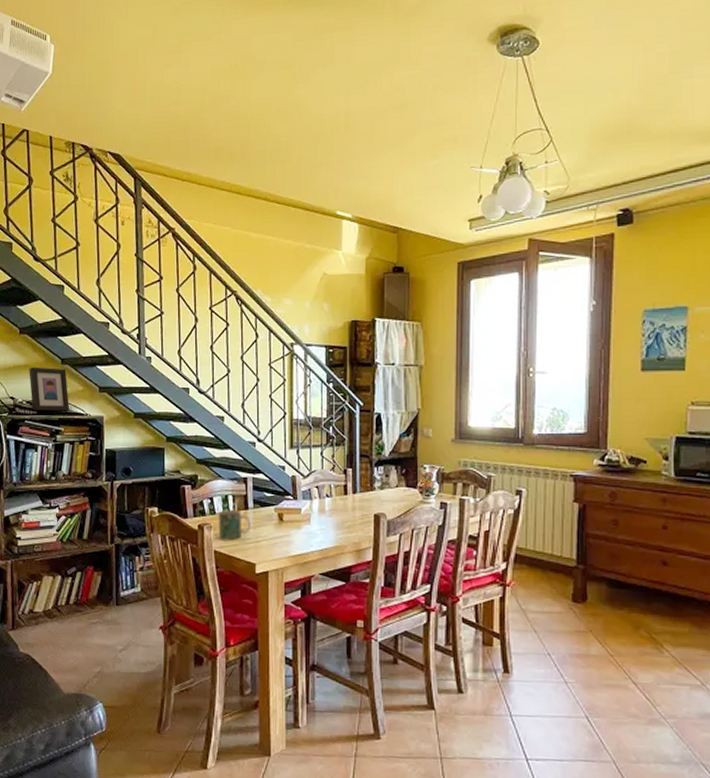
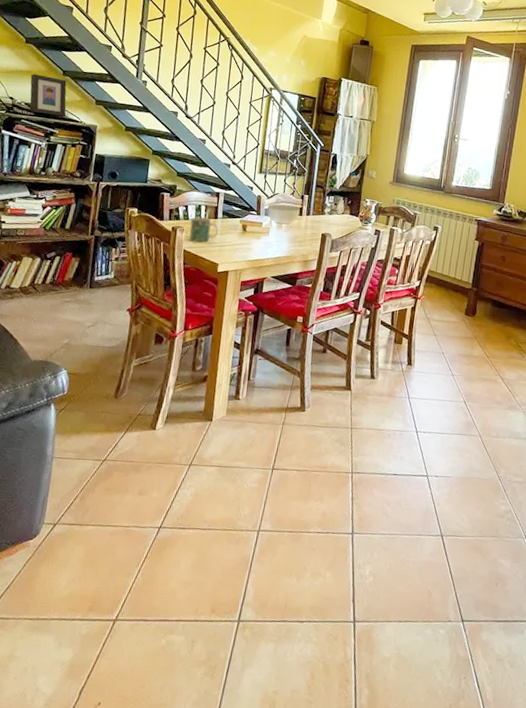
bowl: none [304,484,344,509] -> present [267,204,300,226]

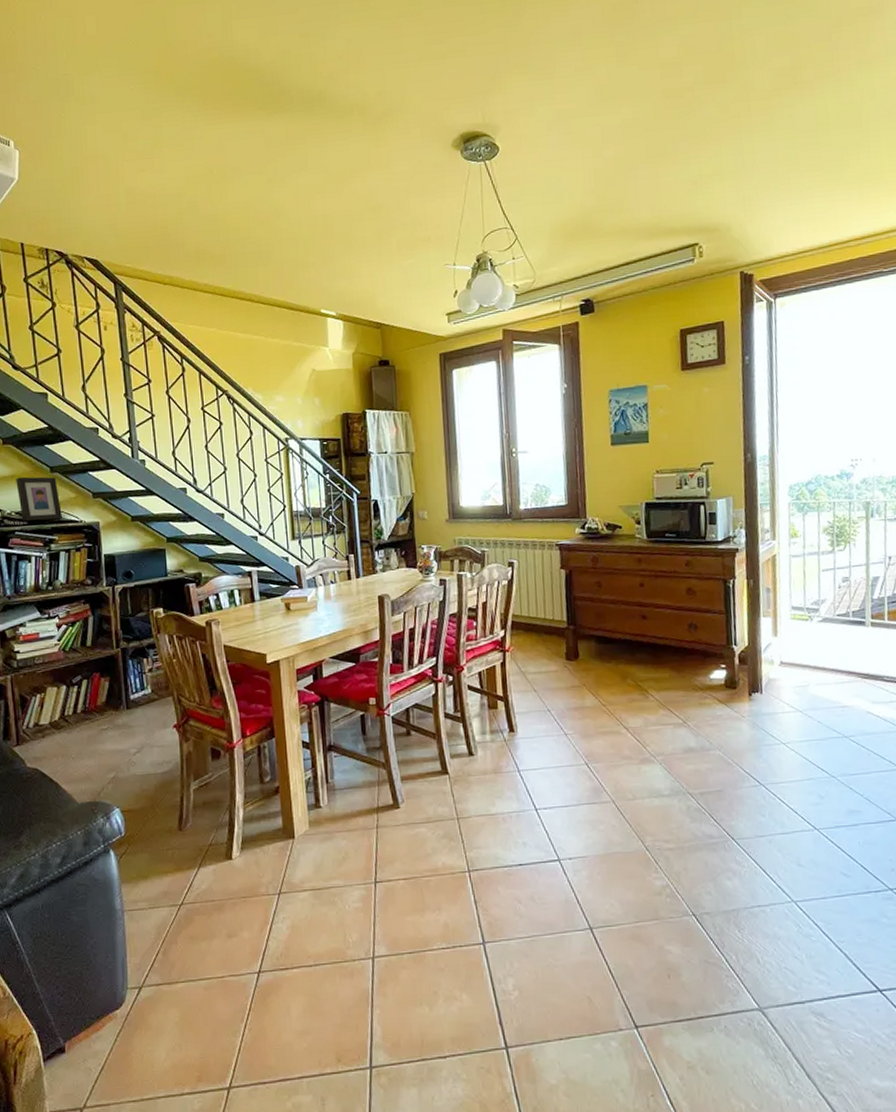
mug: present [189,217,219,244] -> none [224,604,259,635]
bowl: present [267,204,300,226] -> none [309,570,347,596]

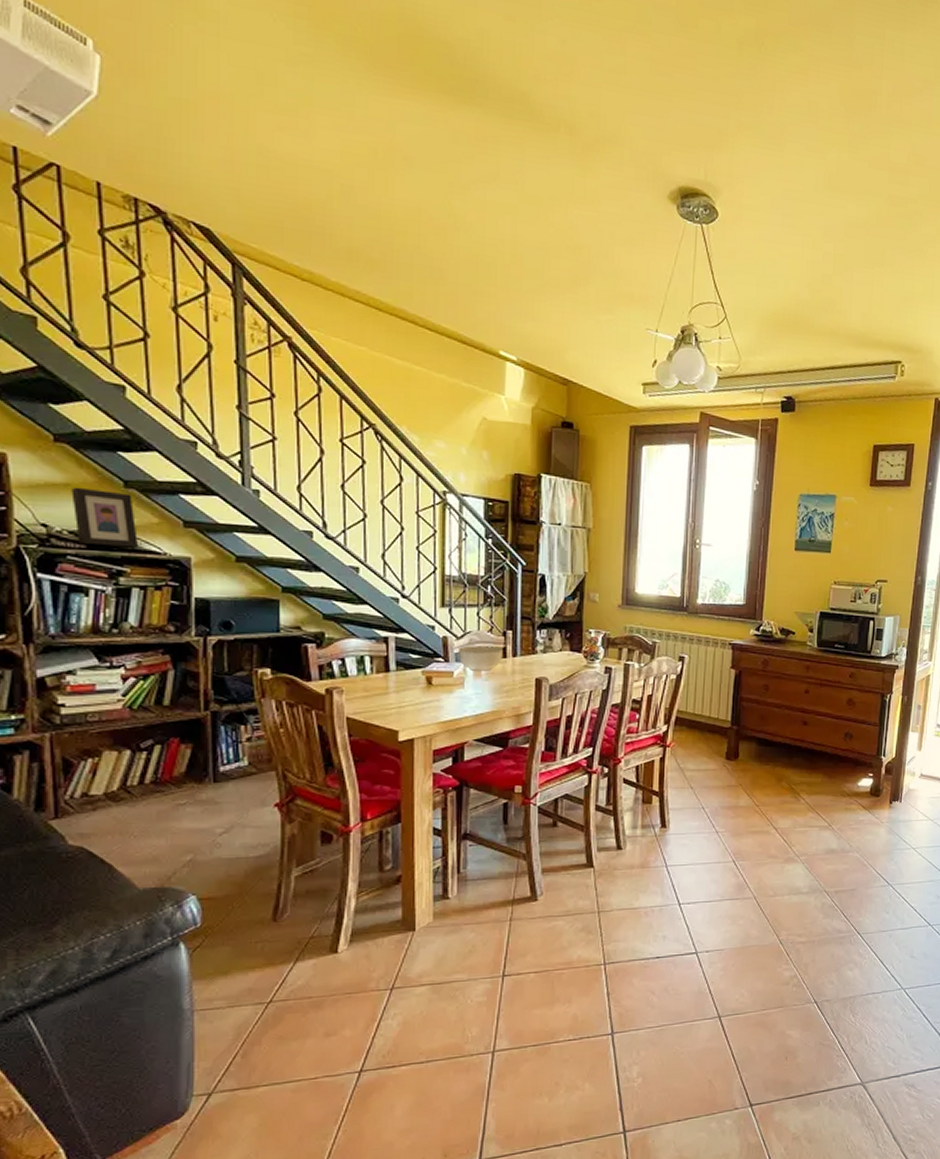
bowl: none [309,570,347,596] -> present [457,646,503,672]

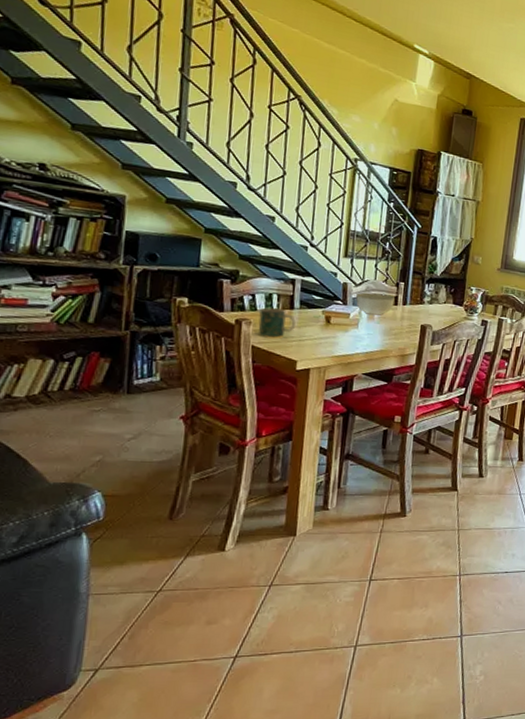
picture frame: present [71,487,138,549] -> none [22,125,80,184]
mug: none [350,672,393,707] -> present [258,307,296,339]

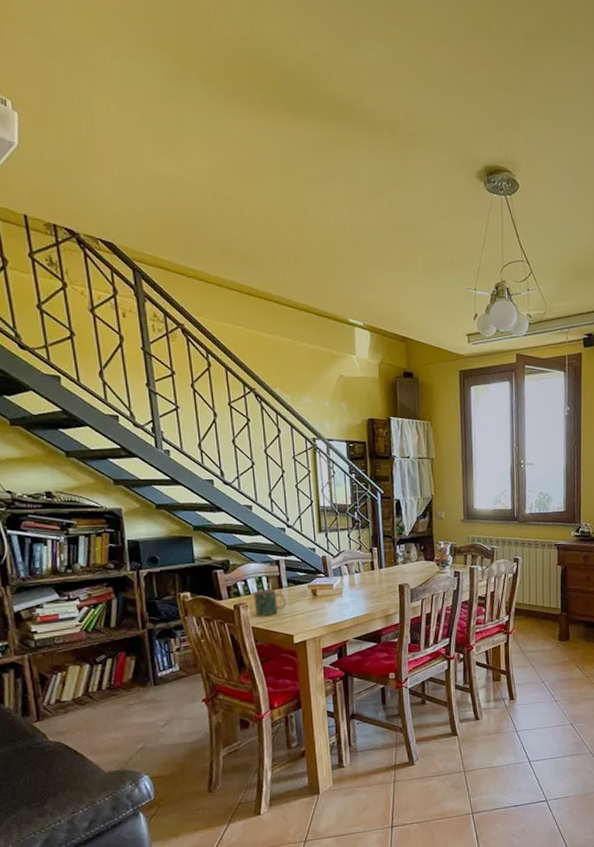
bowl: present [355,292,395,317] -> none [335,561,371,583]

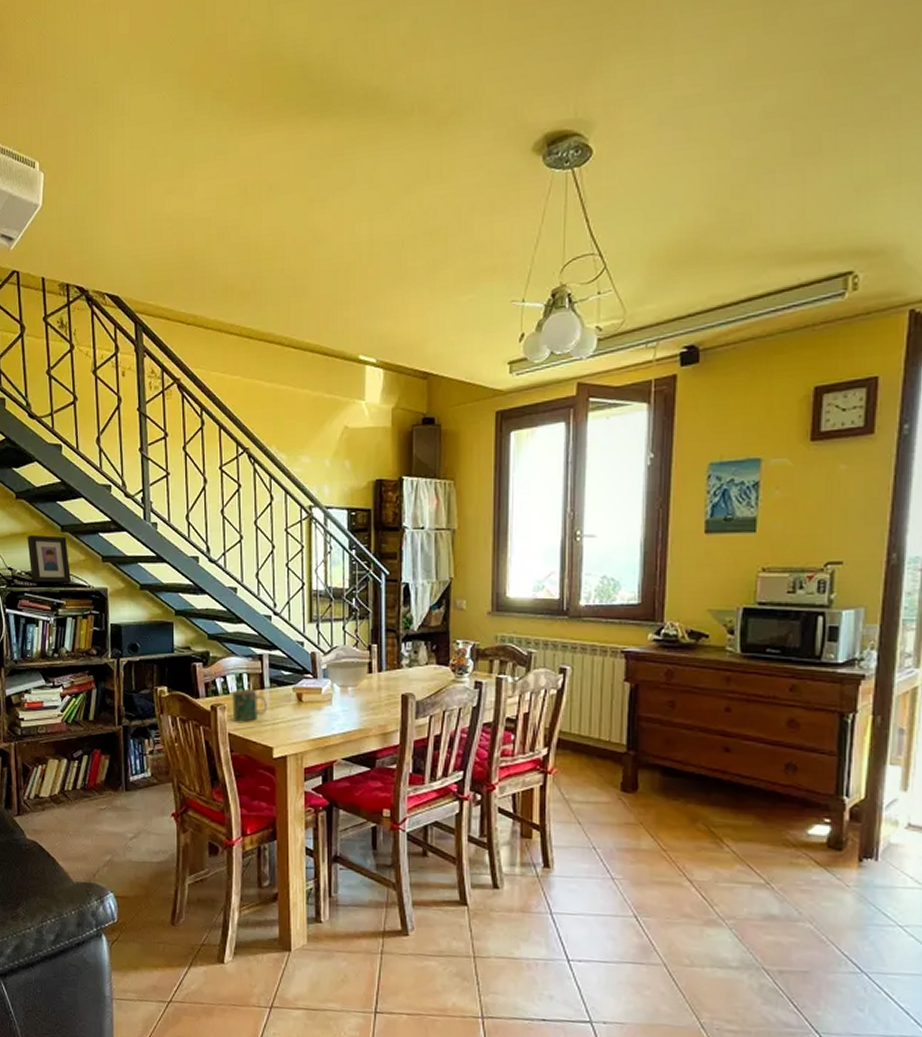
picture frame: none [27,459,81,506] -> present [27,534,71,584]
bowl: none [335,561,371,583] -> present [325,661,368,689]

